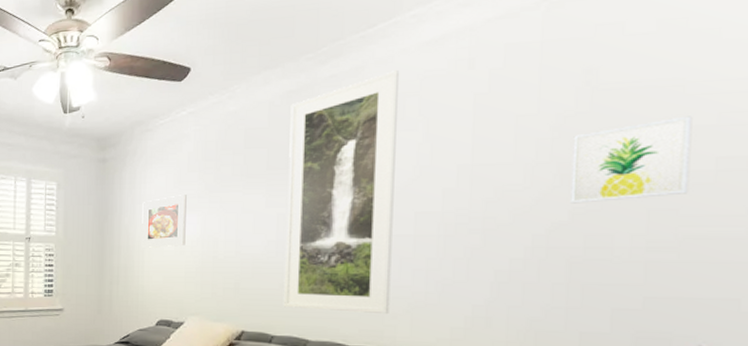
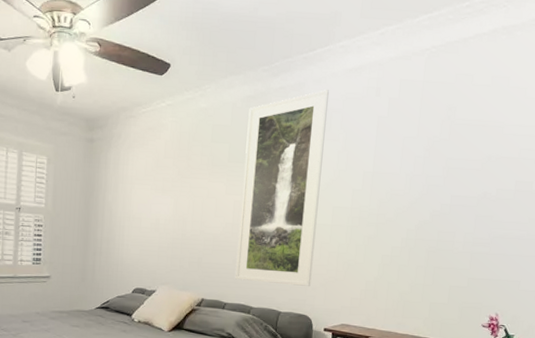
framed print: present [141,195,187,248] -> none [122,178,163,224]
wall art: present [570,116,693,204] -> none [432,149,506,208]

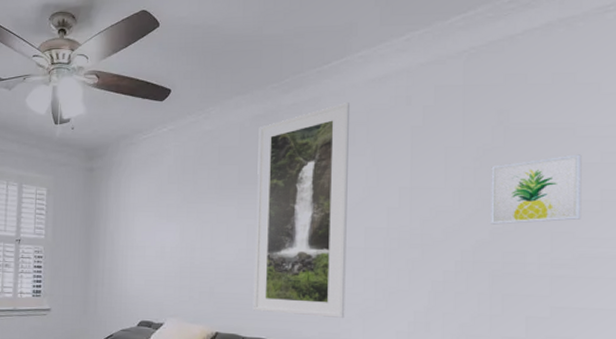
wall art: none [432,149,506,208] -> present [490,154,582,225]

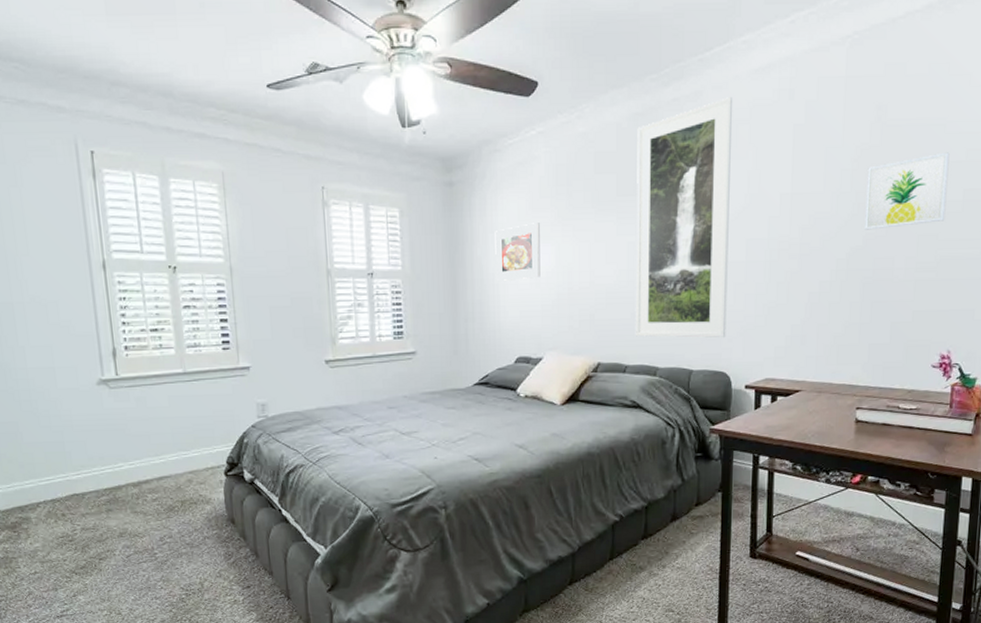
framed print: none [125,204,167,253] -> present [495,223,541,281]

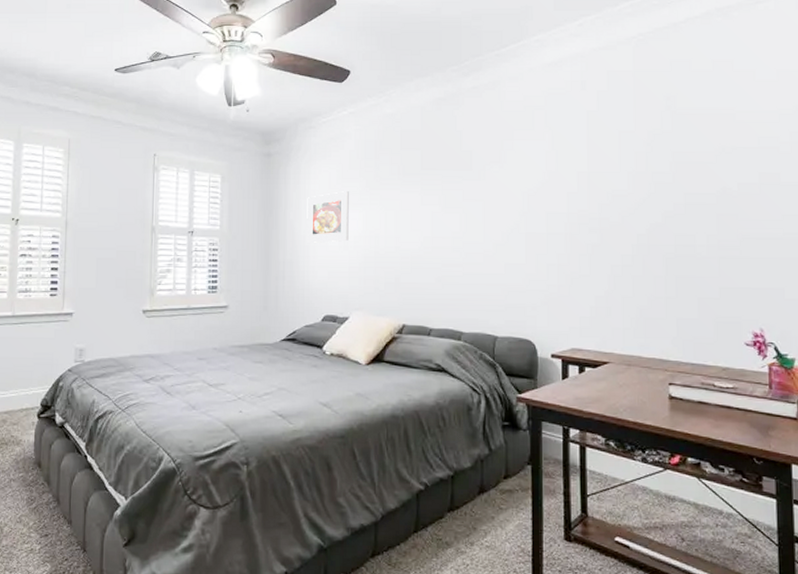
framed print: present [635,97,733,338] -> none [439,86,530,306]
wall art: present [864,152,950,230] -> none [661,139,743,208]

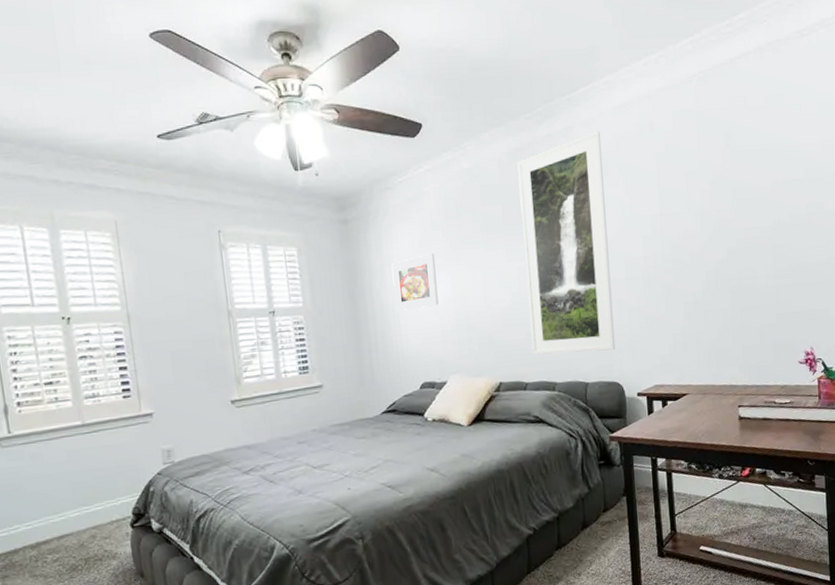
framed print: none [439,86,530,306] -> present [517,131,616,355]

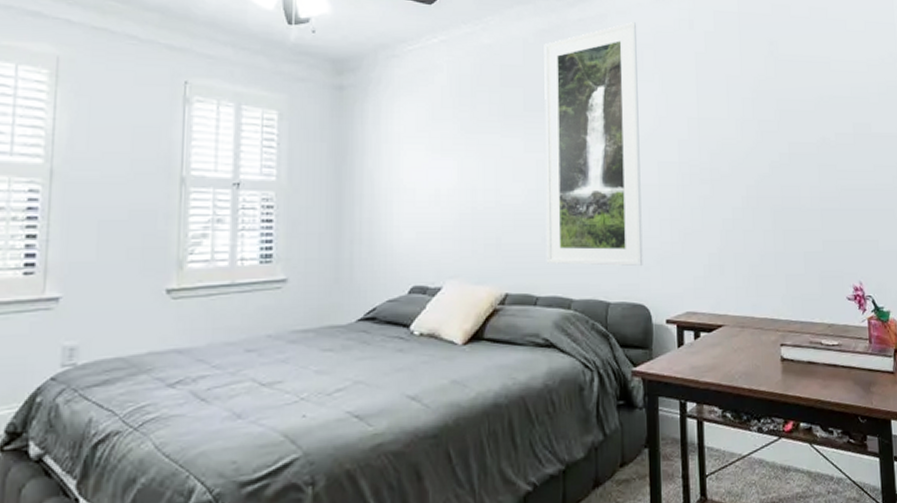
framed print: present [391,254,439,311] -> none [389,134,441,197]

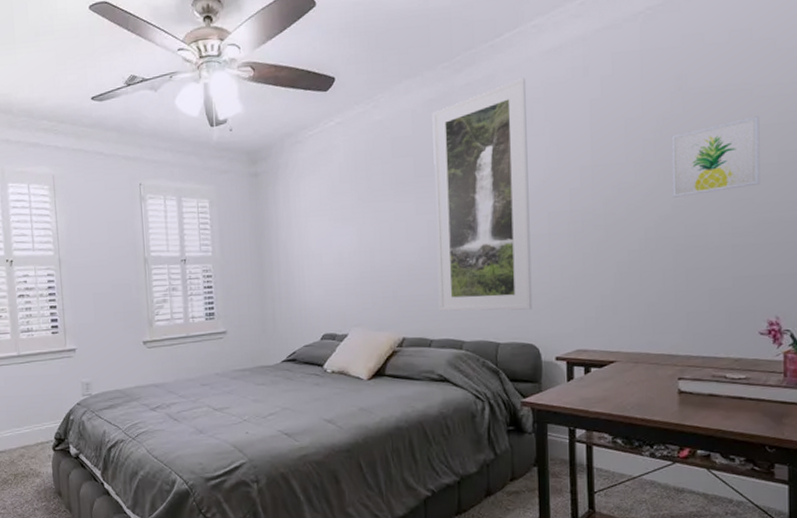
wall art: none [766,88,841,158] -> present [671,116,760,198]

